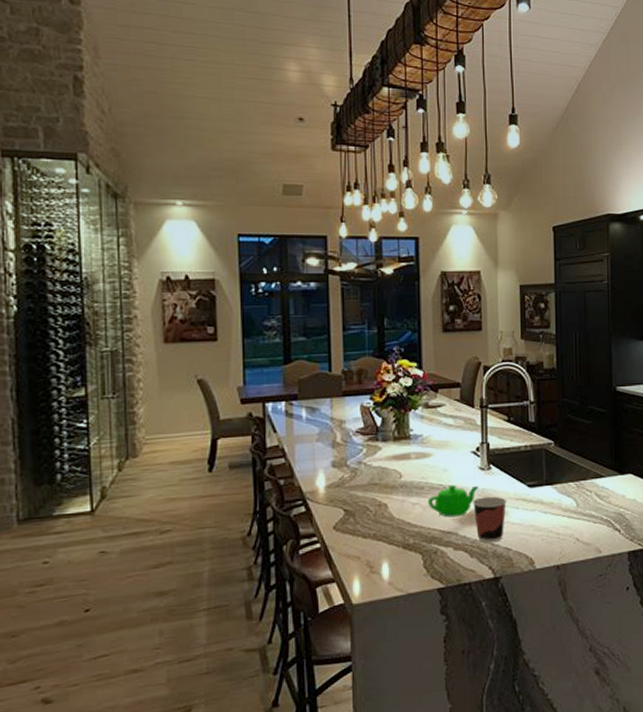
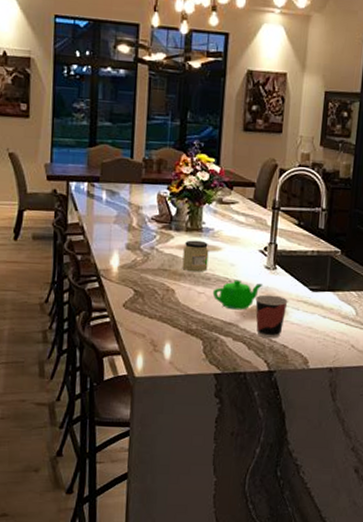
jar: none [393,449,420,483] -> present [182,240,209,272]

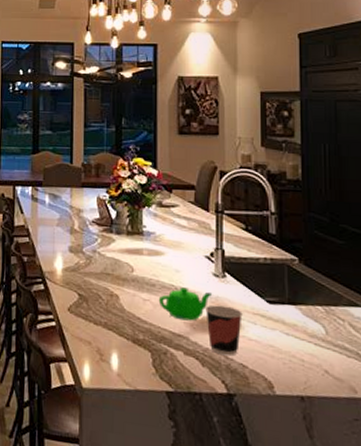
jar: present [182,240,209,272] -> none [125,244,152,278]

